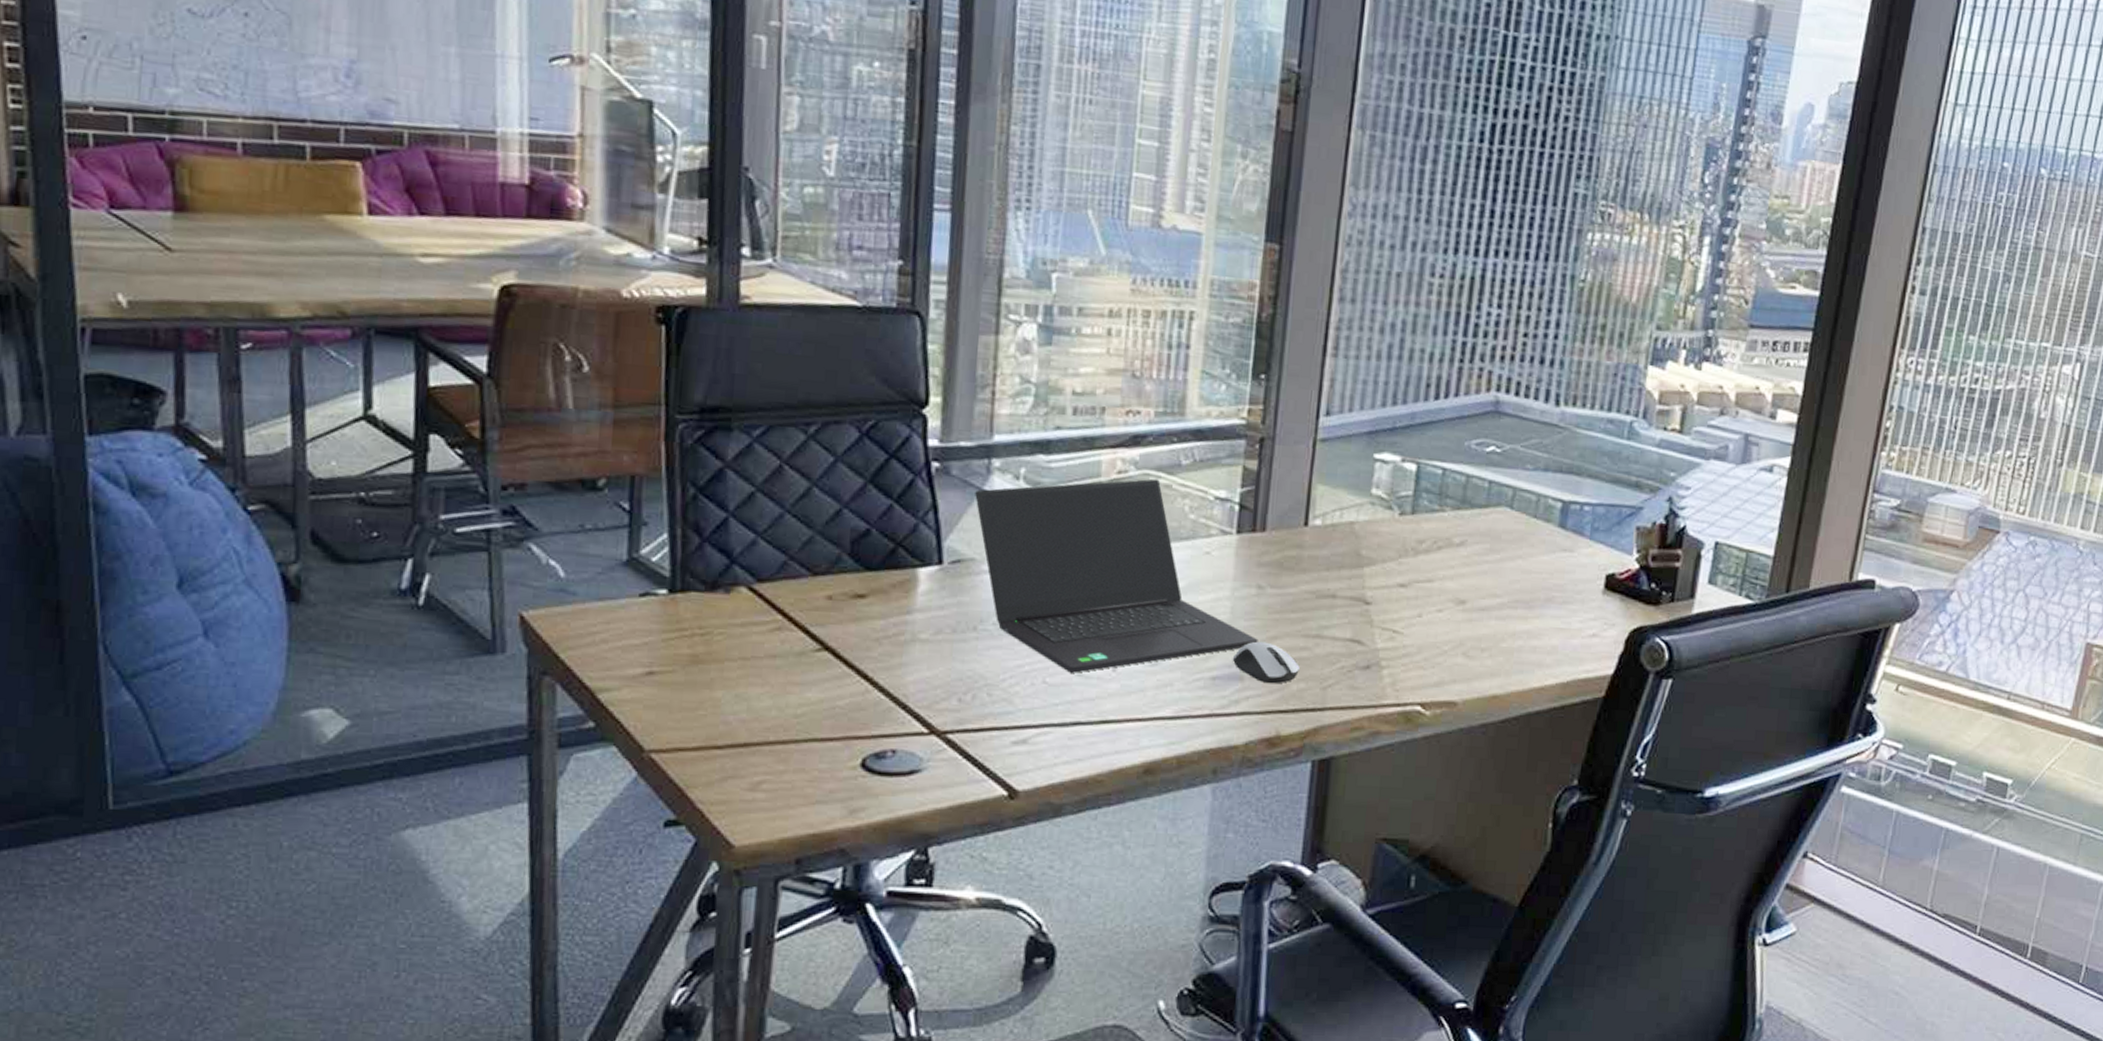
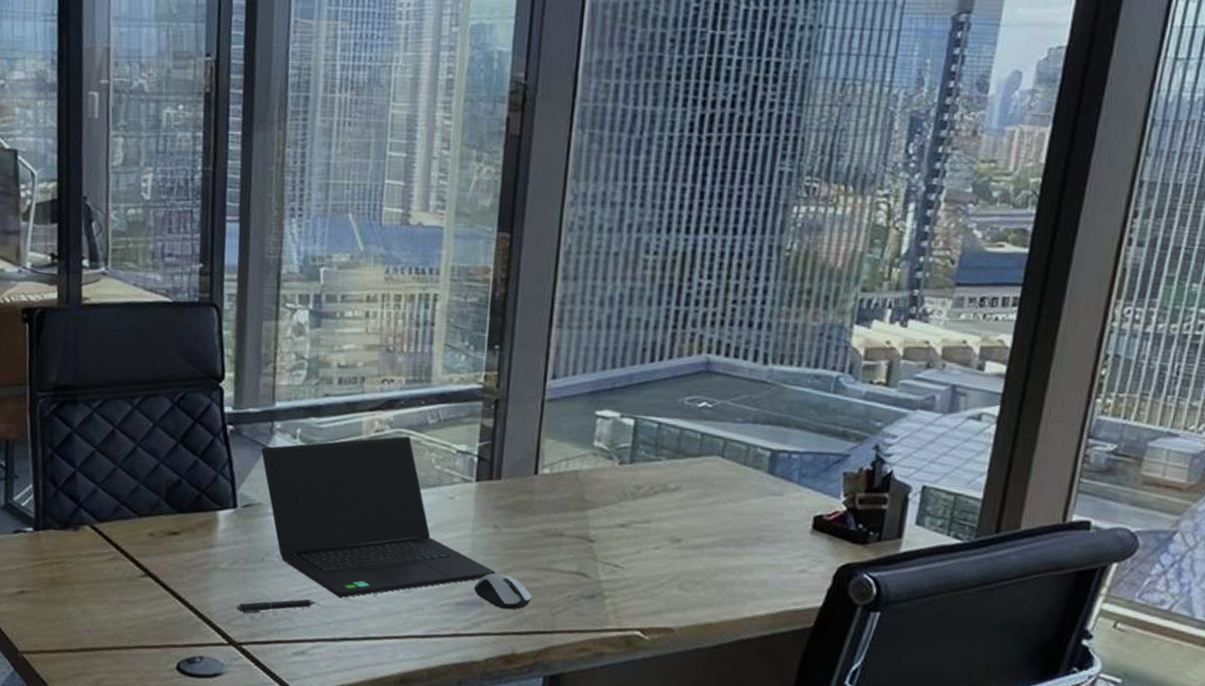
pen: none [940,676,1043,696] -> present [236,599,317,614]

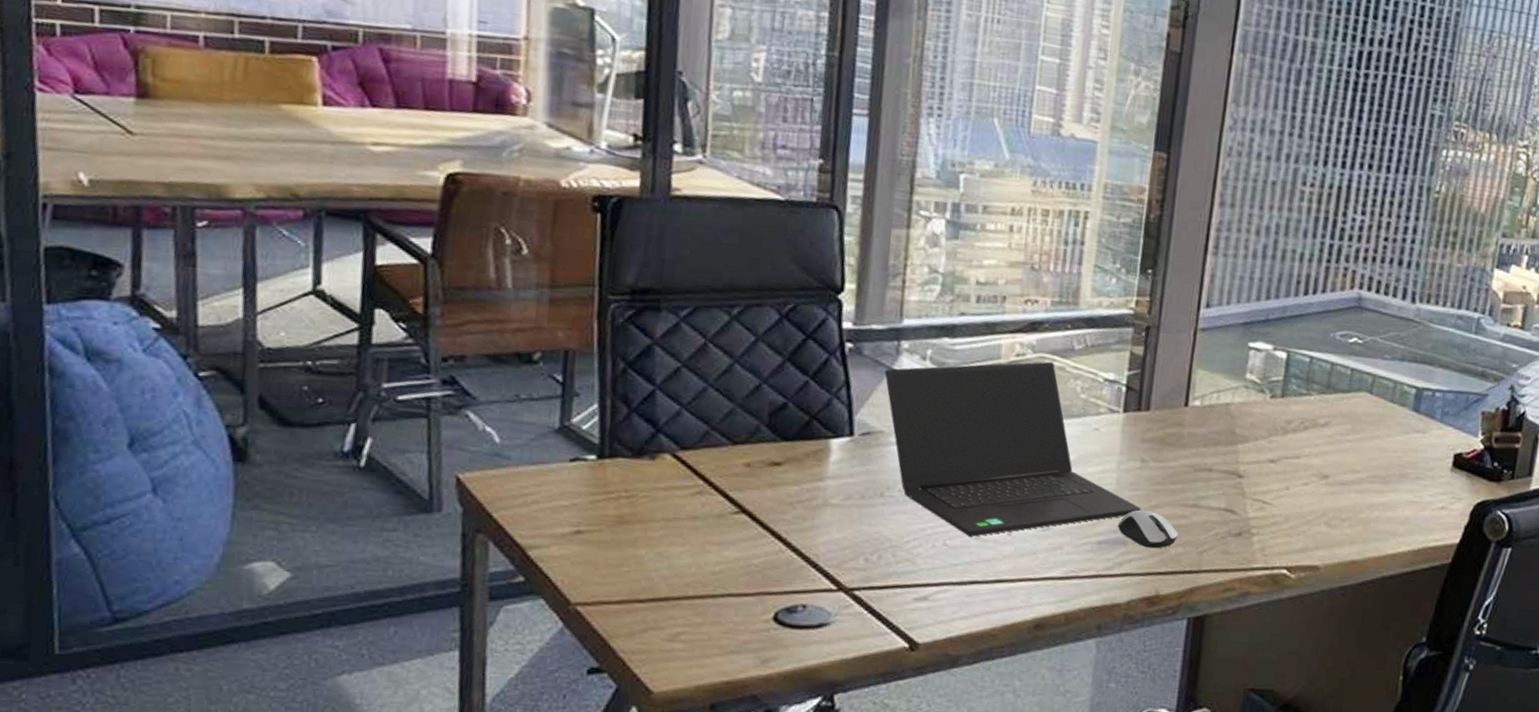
pen: present [236,599,317,614] -> none [849,538,943,556]

